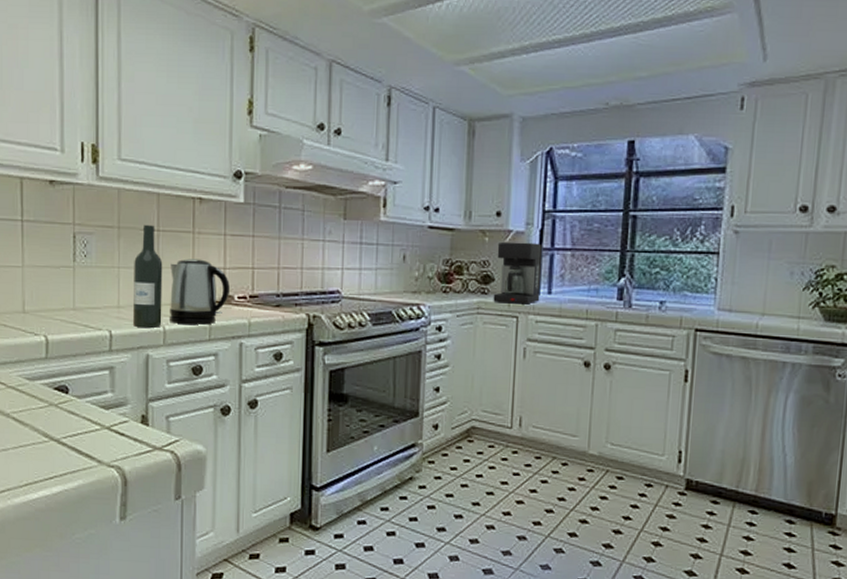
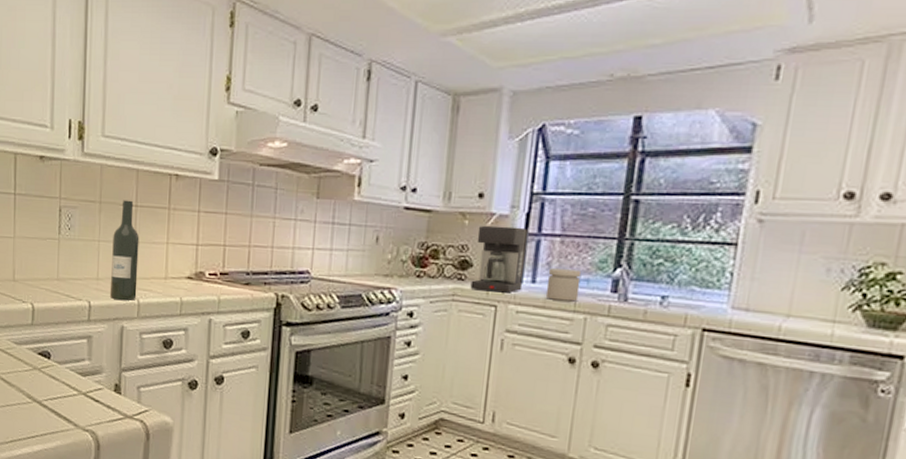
kettle: present [169,258,230,326] -> none [143,234,201,300]
jar: none [560,280,591,310] -> present [545,268,582,302]

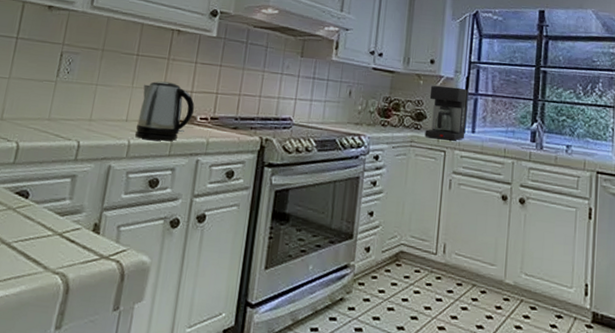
wine bottle: present [109,200,139,301] -> none [100,49,137,141]
kettle: none [143,234,201,300] -> present [134,81,195,141]
jar: present [545,268,582,302] -> none [482,121,509,149]

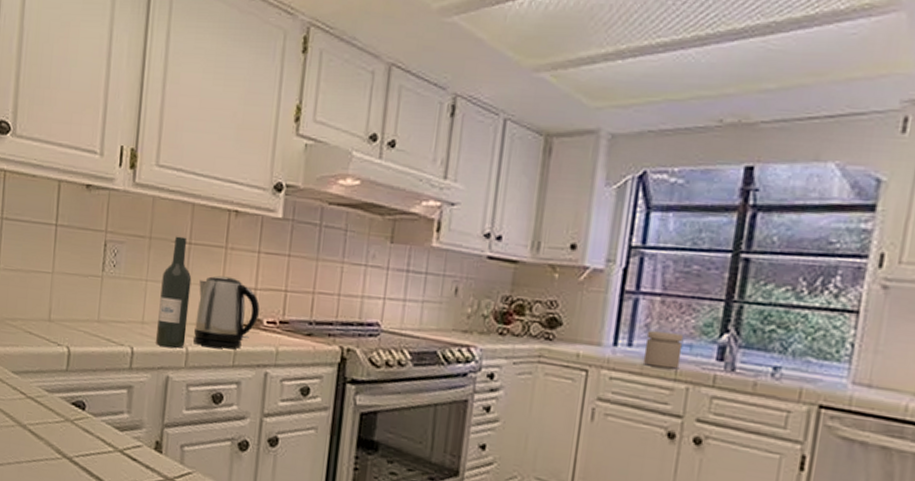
wine bottle: none [100,49,137,141] -> present [155,236,192,348]
coffee maker: present [425,85,468,141] -> none [559,280,625,357]
jar: none [482,121,509,149] -> present [642,331,684,369]

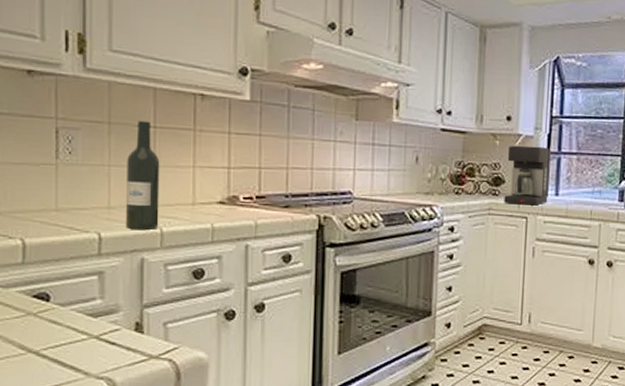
kettle: present [192,275,260,349] -> none [166,157,234,227]
coffee maker: none [559,280,625,357] -> present [504,145,550,206]
jar: present [642,331,684,369] -> none [567,182,595,211]

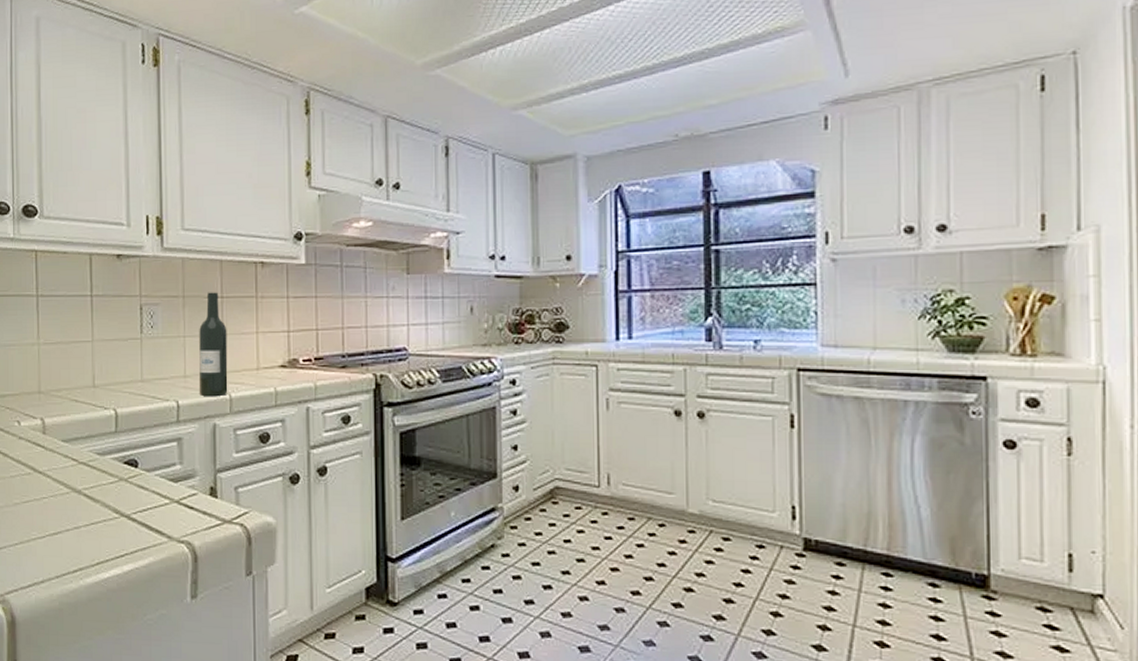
coffee maker: present [504,145,550,206] -> none [569,285,620,352]

